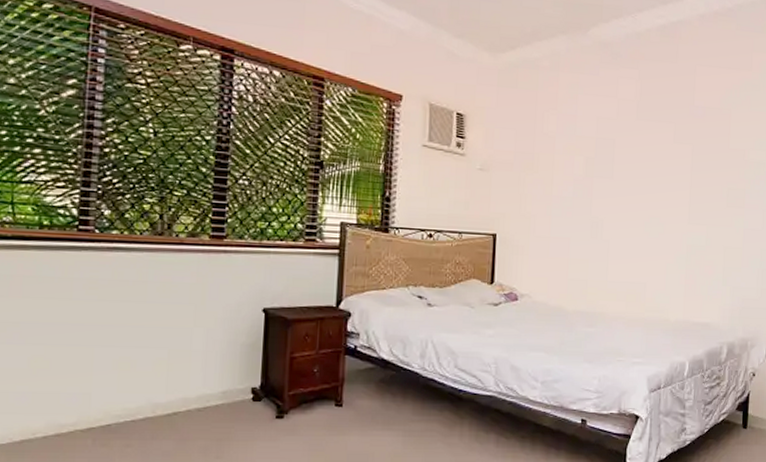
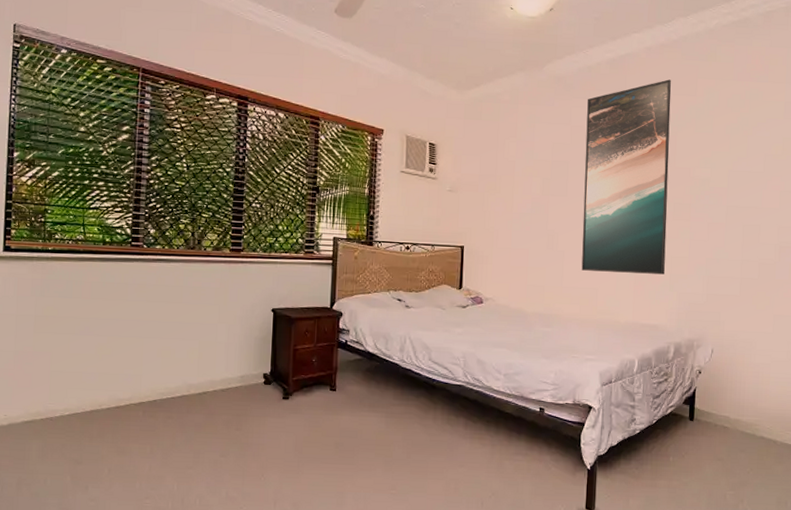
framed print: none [628,51,726,267] -> present [581,79,671,275]

